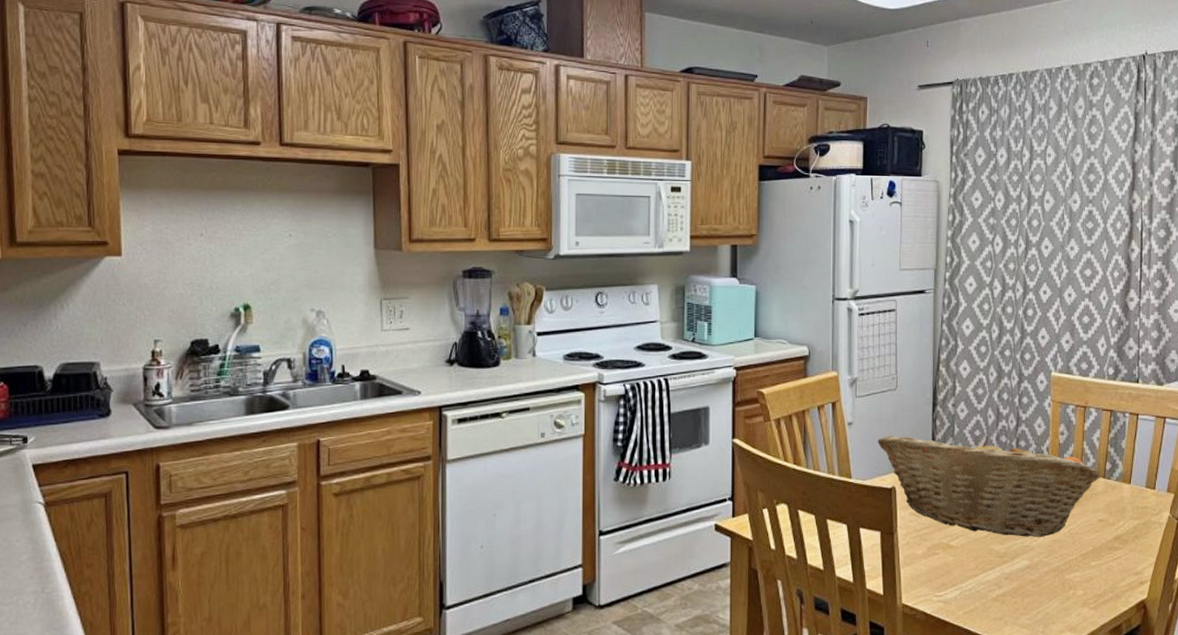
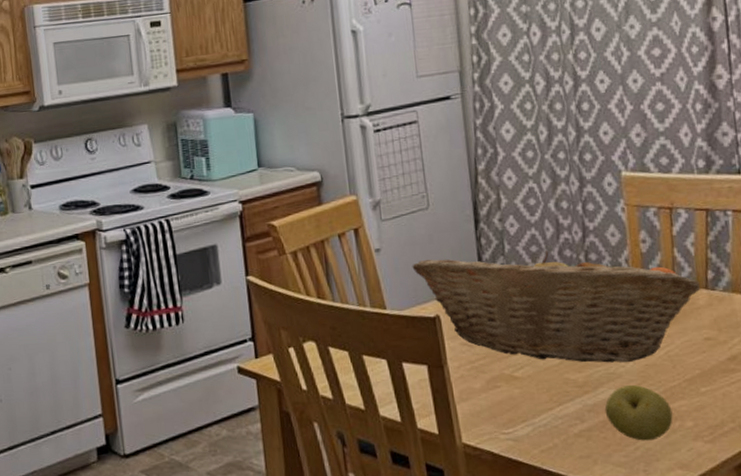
apple: none [1018,557,1069,606] -> present [604,384,673,441]

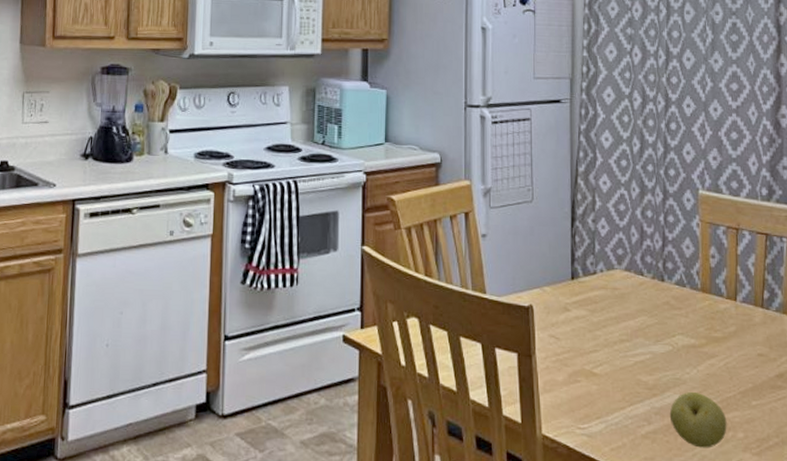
fruit basket: present [412,251,701,363] -> none [513,250,758,371]

